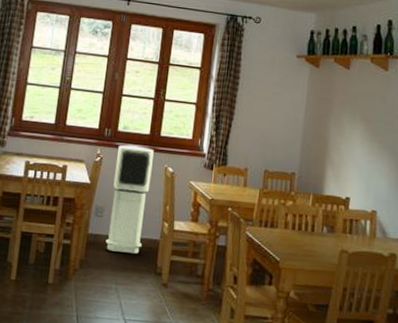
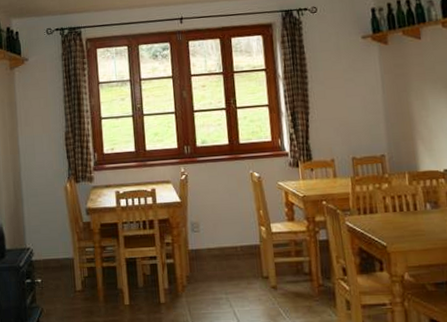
air purifier: present [105,145,154,254] -> none [201,157,243,263]

